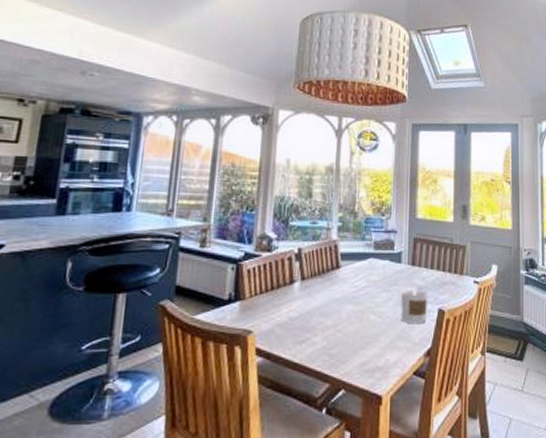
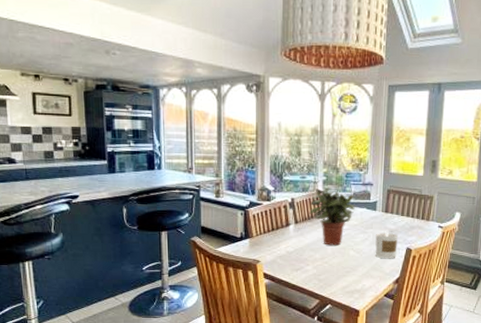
potted plant: none [320,235,379,308] -> present [309,187,357,246]

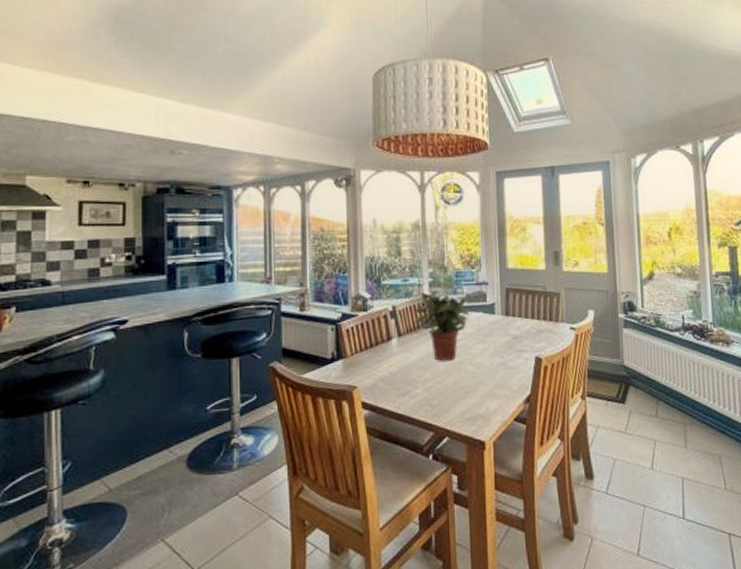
candle: present [375,231,398,259] -> none [497,338,524,373]

